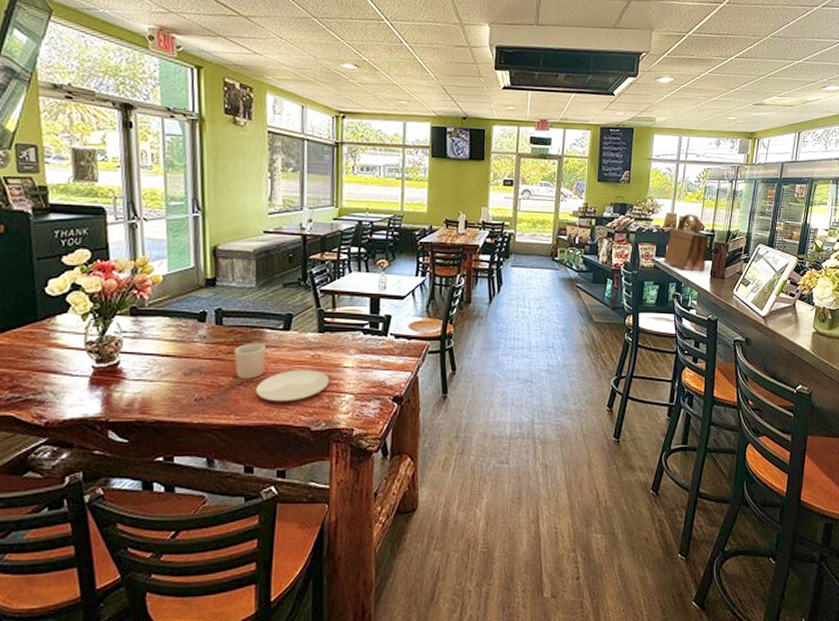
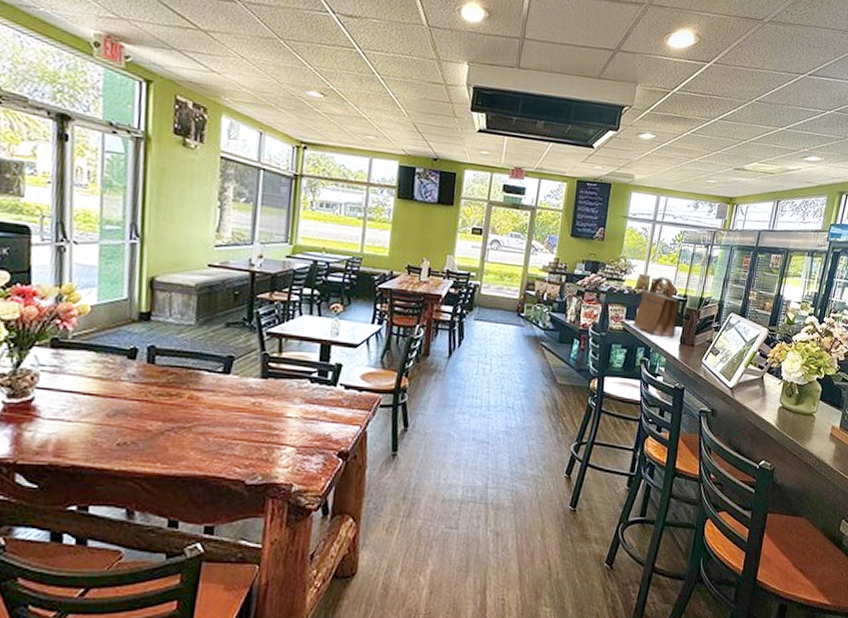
mug: present [234,342,267,380] -> none [165,385,203,425]
plate: present [255,370,329,402] -> none [186,417,270,452]

